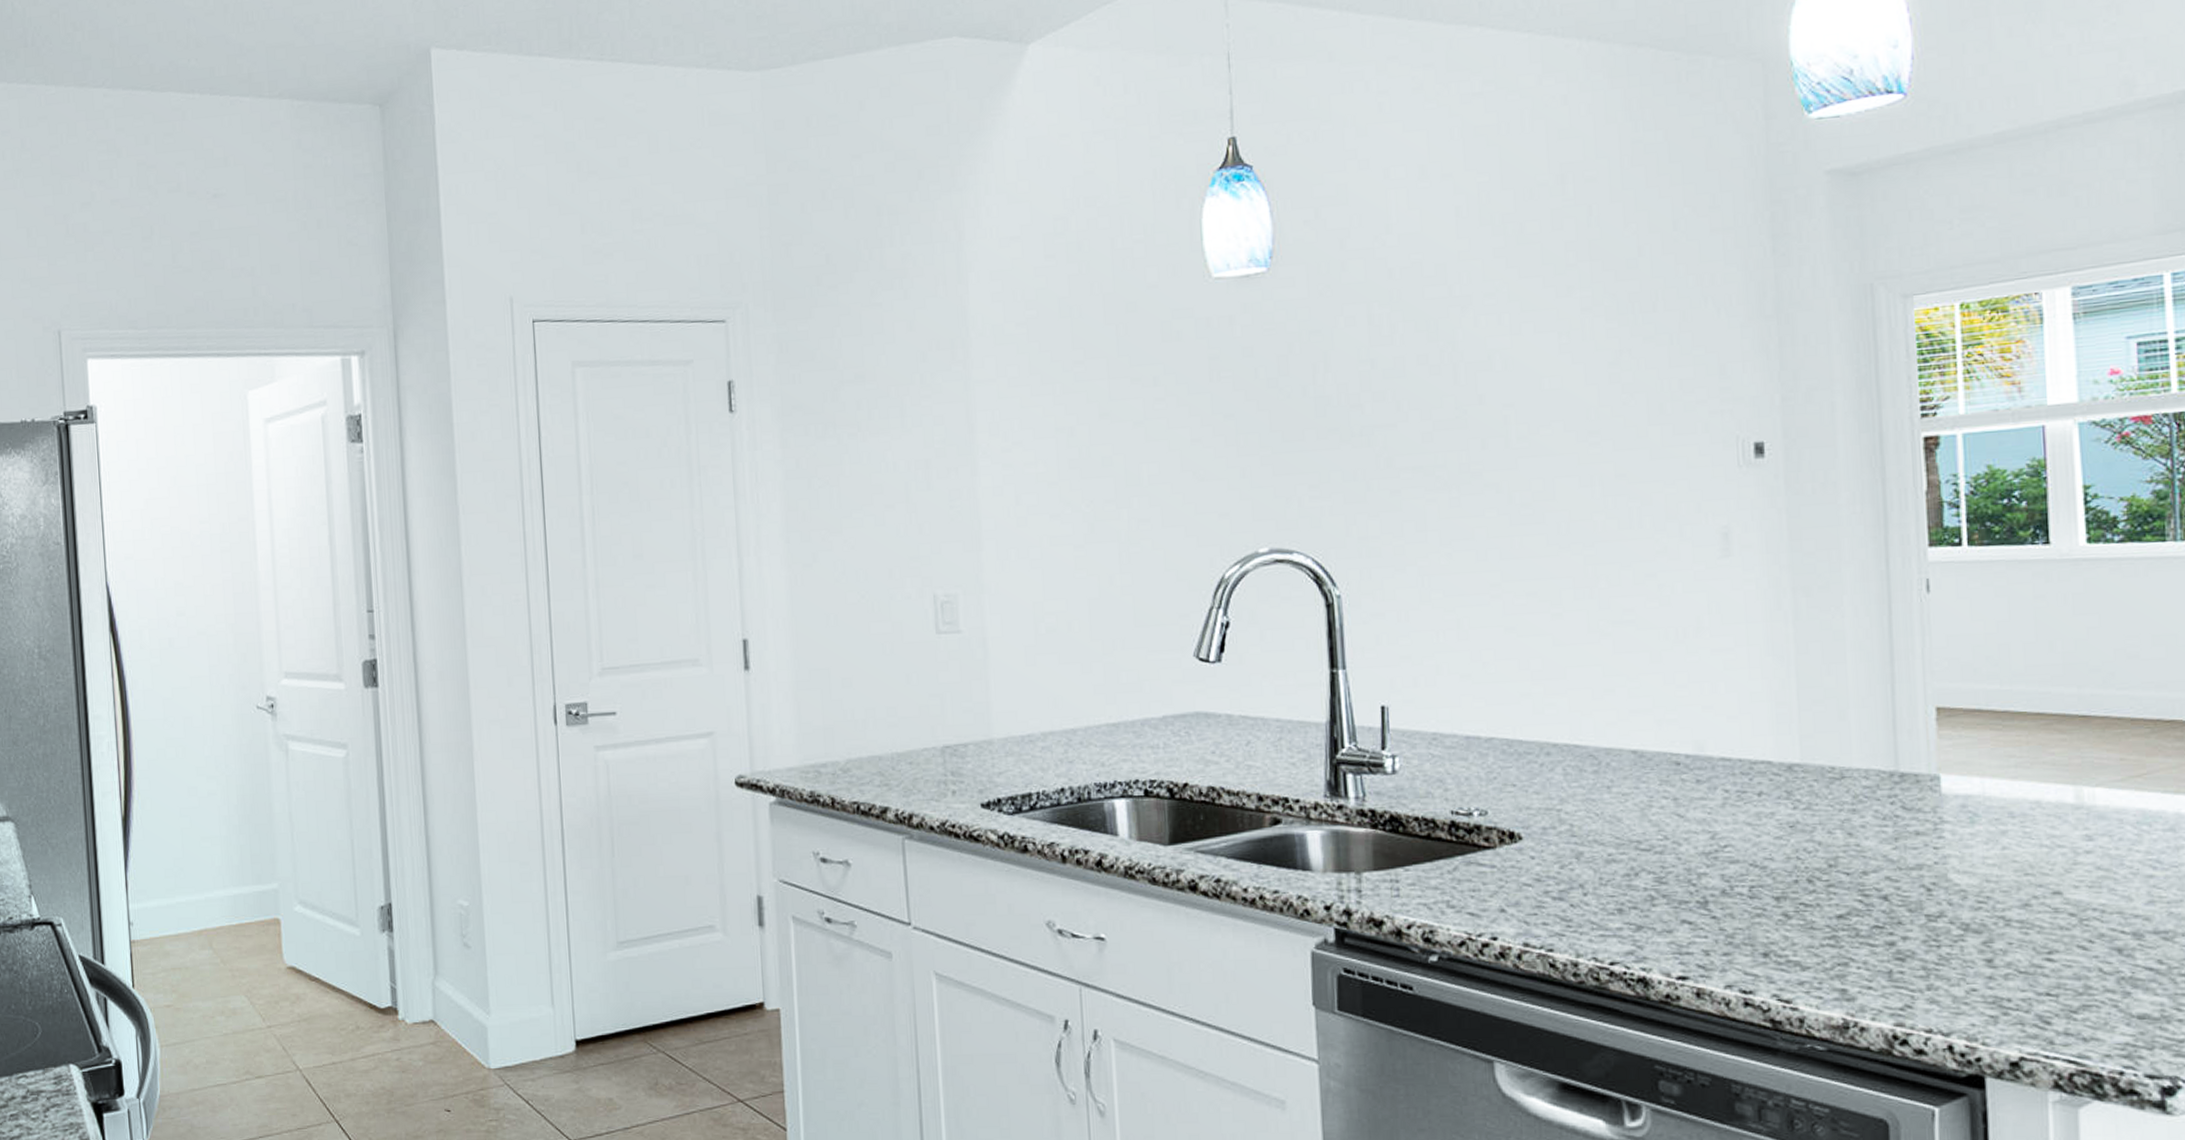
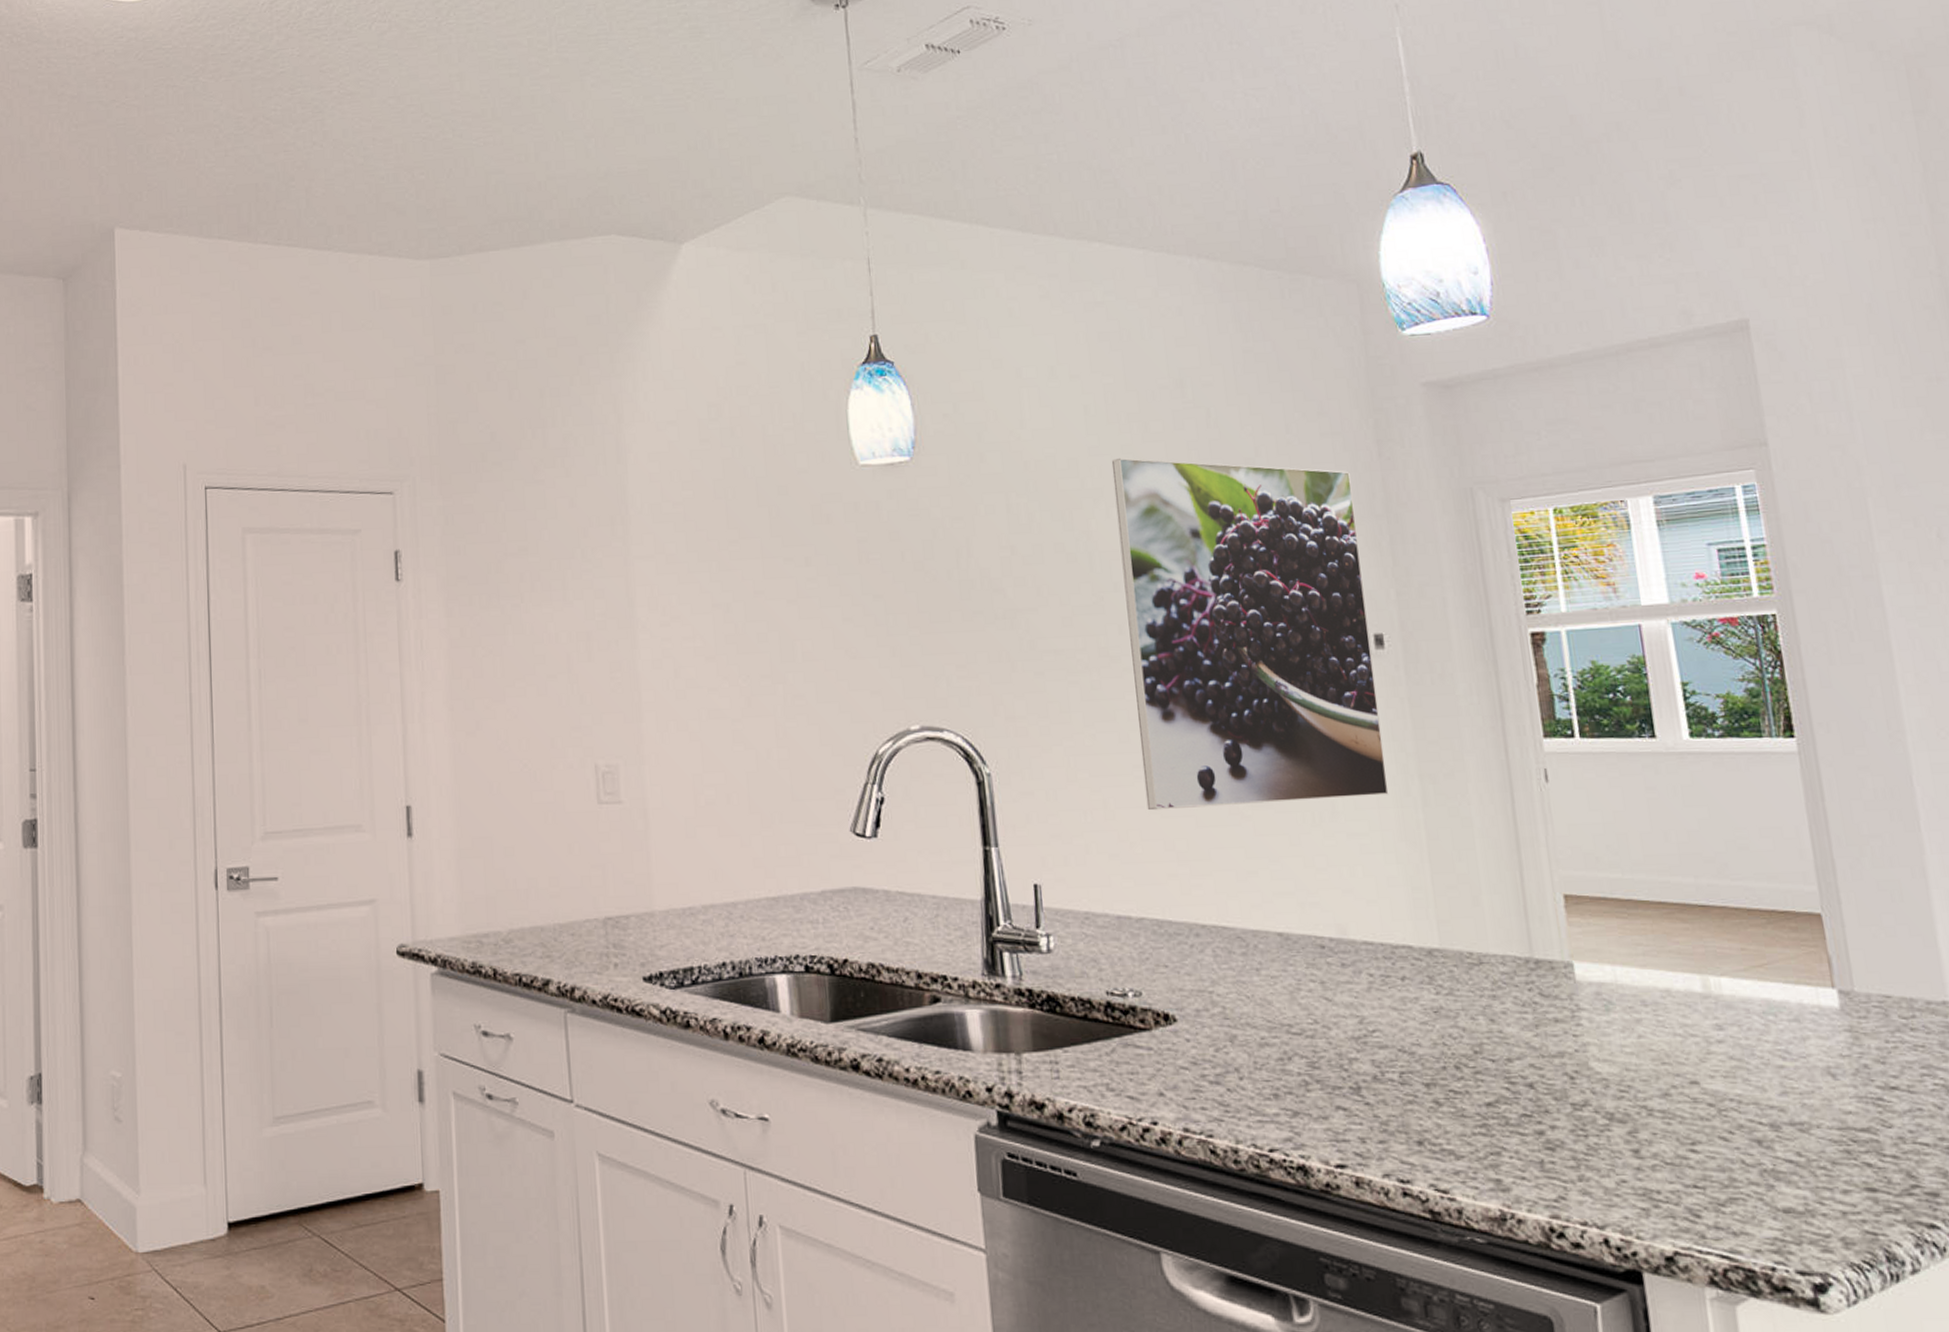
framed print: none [1482,262,1758,630] -> present [1111,457,1389,811]

